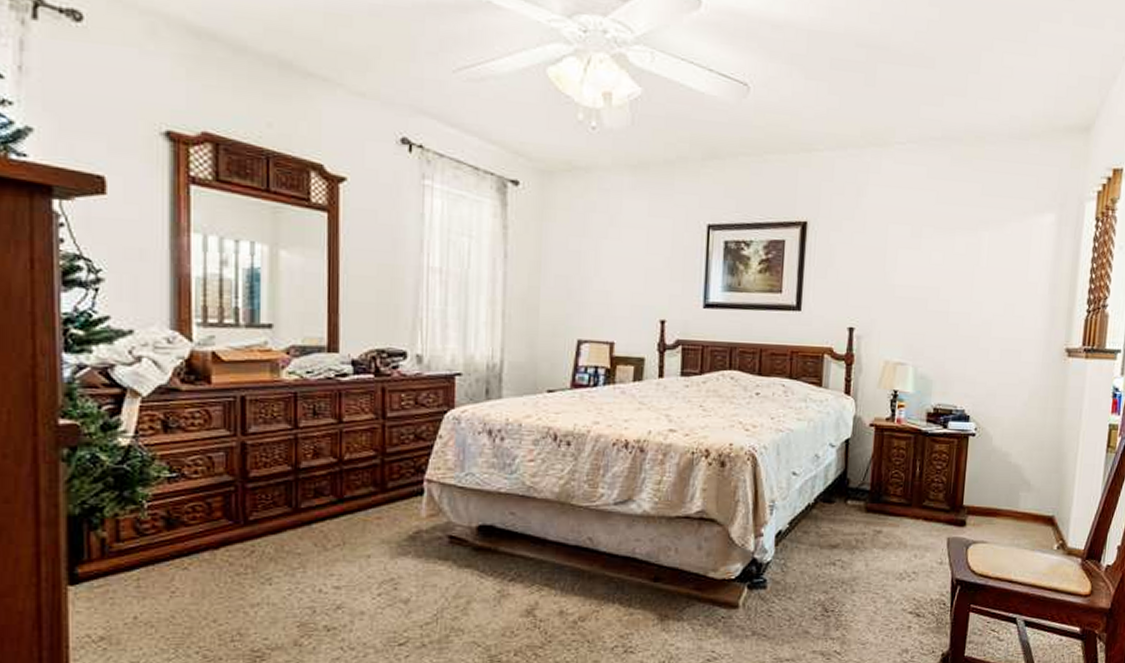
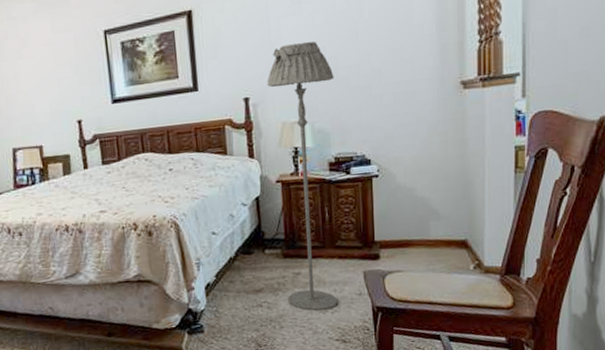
floor lamp: none [864,278,945,578] -> present [267,41,337,311]

